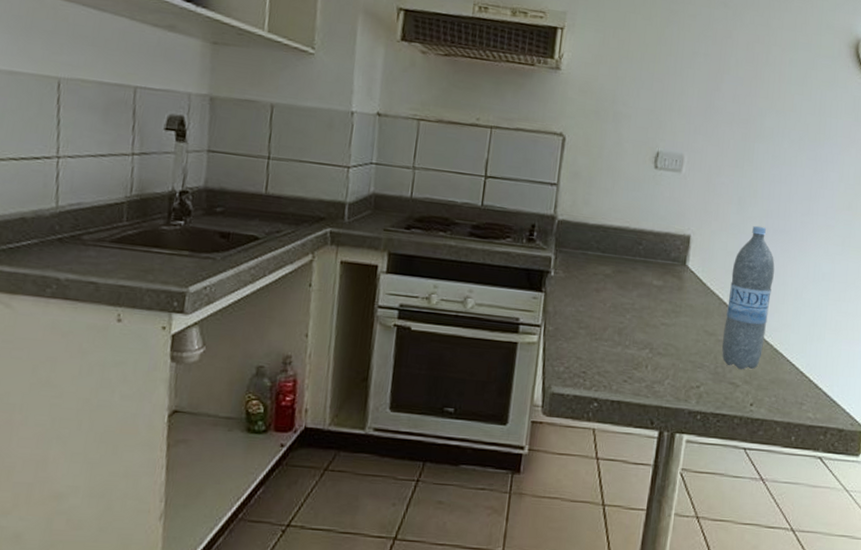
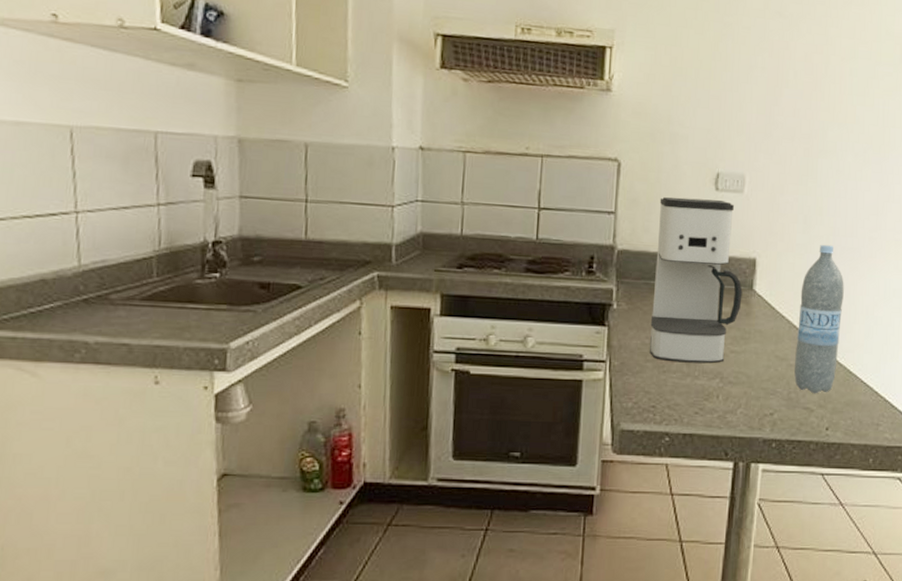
coffee maker: none [583,172,676,335] -> present [650,197,743,364]

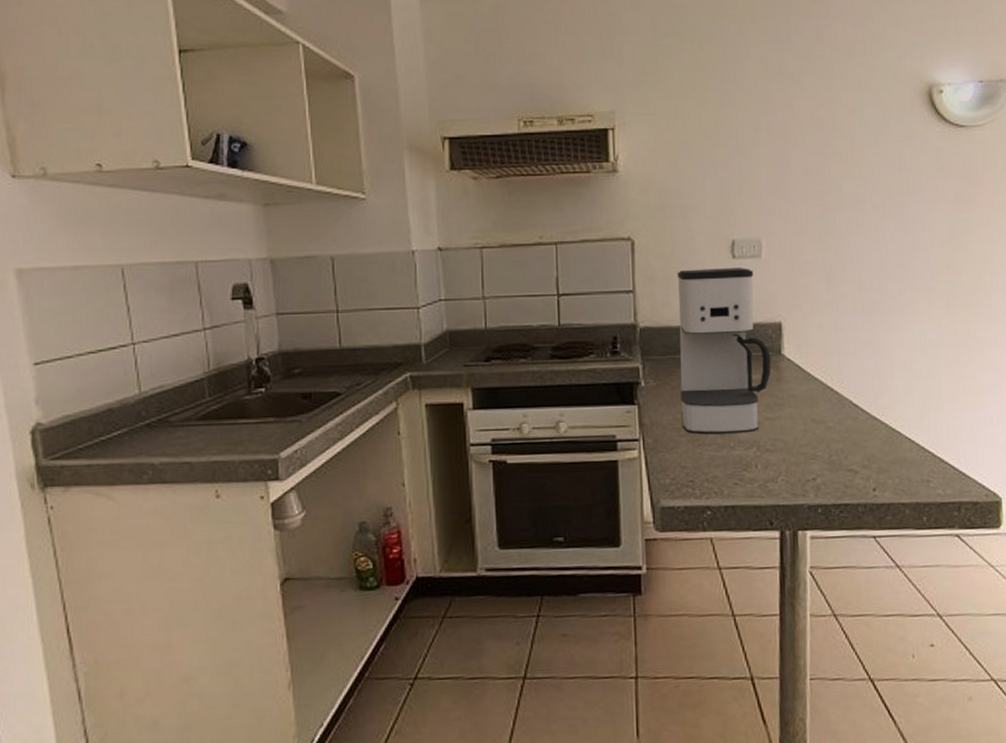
water bottle: present [794,244,844,394] -> none [831,300,878,455]

